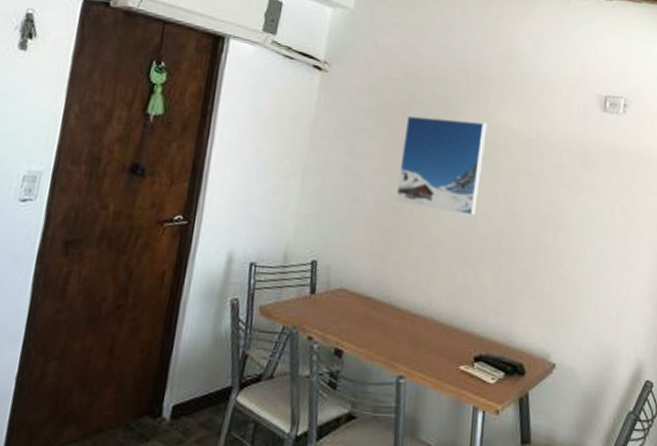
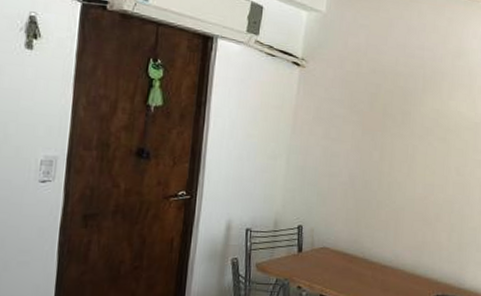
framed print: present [395,115,488,215] -> none [366,104,441,185]

